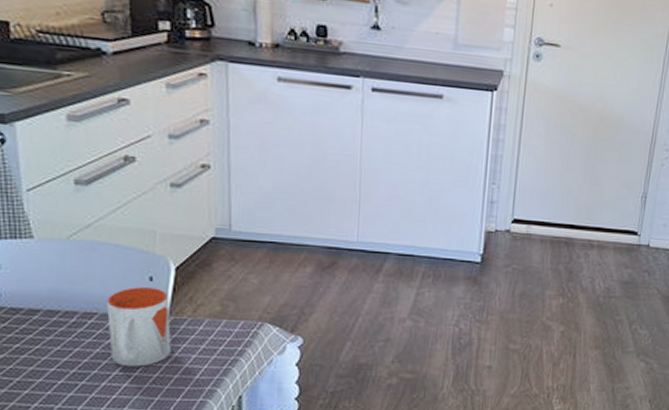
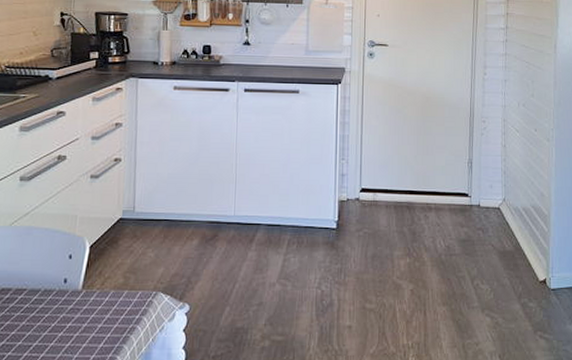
mug: present [107,287,171,367] -> none [33,265,83,338]

